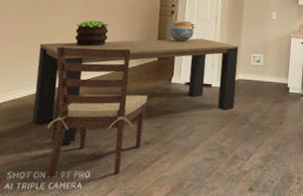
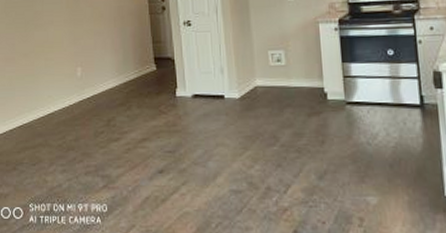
dining table: present [32,38,239,144] -> none [36,37,257,174]
chair: present [46,46,148,176] -> none [52,57,155,209]
potted plant: present [74,20,109,47] -> none [66,29,99,61]
ceramic pot: present [169,21,194,42] -> none [164,18,193,44]

